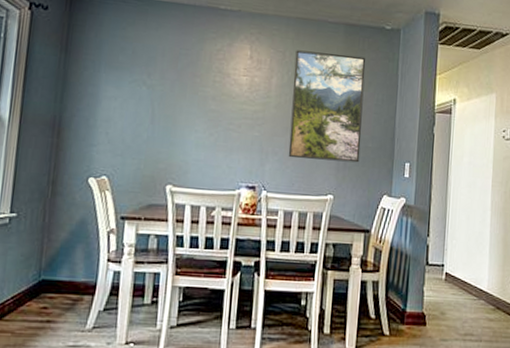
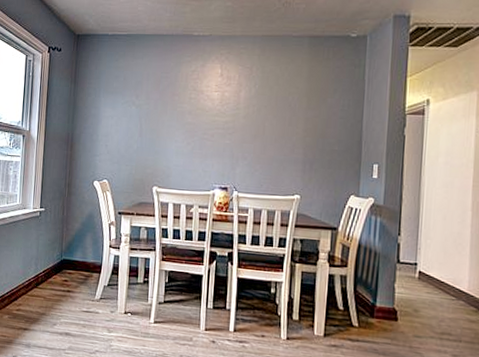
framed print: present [288,50,366,163] -> none [256,65,331,165]

